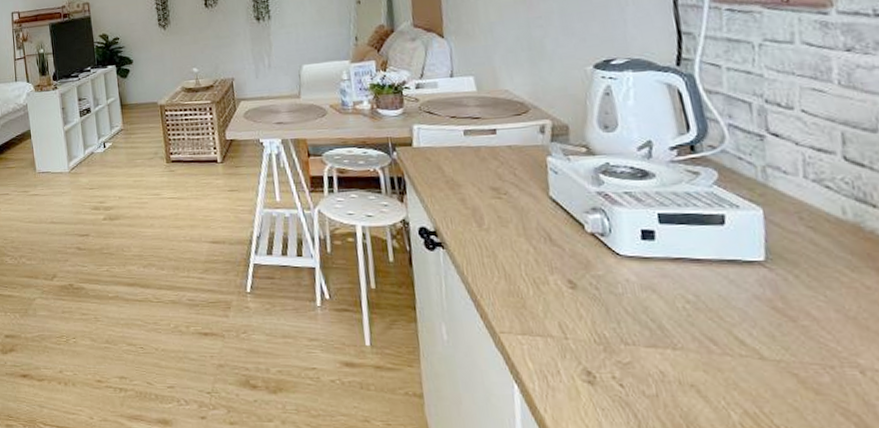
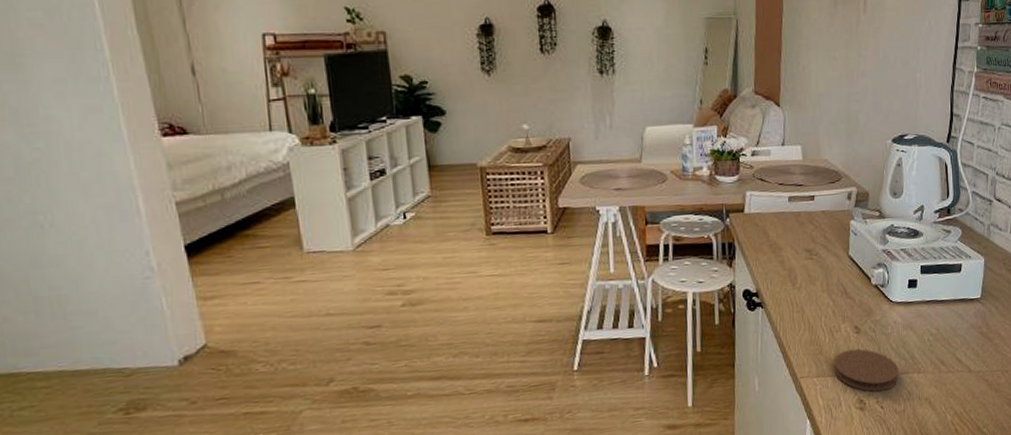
coaster: none [544,308,642,365] -> present [834,349,899,392]

